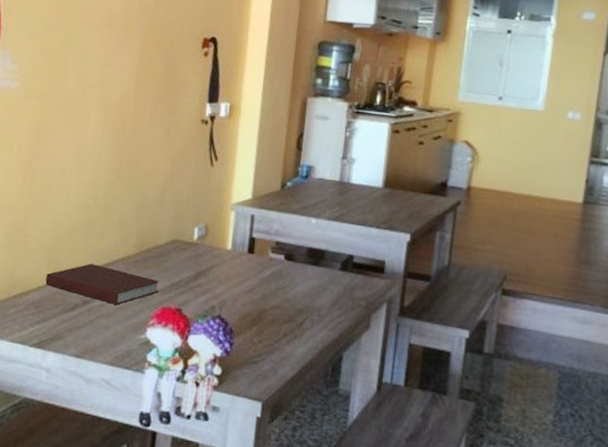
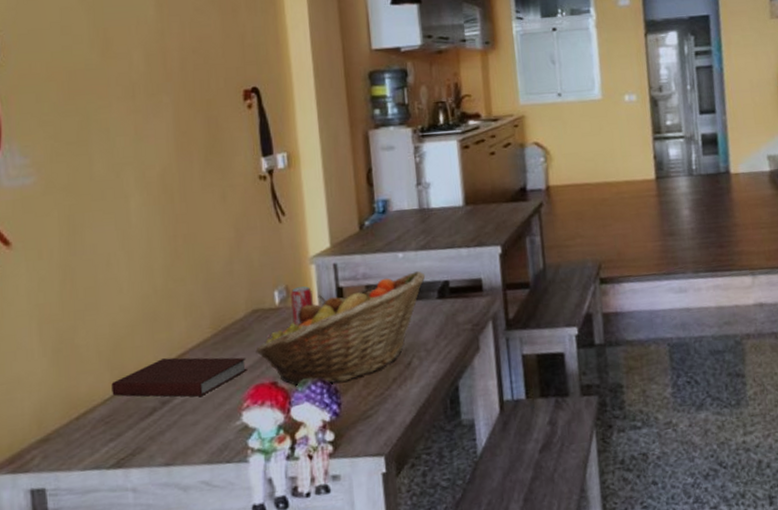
fruit basket: none [169,239,333,325] -> present [255,271,426,386]
beverage can: none [205,228,228,263] -> present [291,286,313,326]

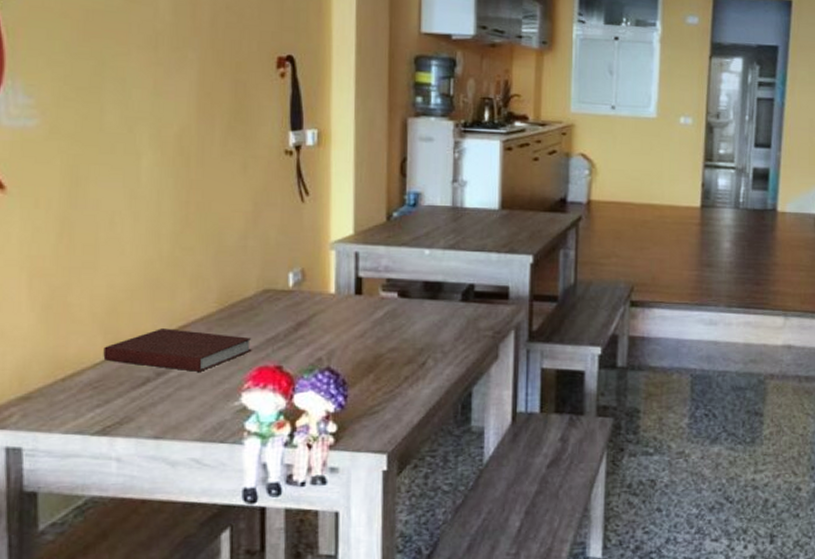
fruit basket: present [255,271,426,386] -> none [263,271,451,374]
beverage can: present [291,286,313,326] -> none [306,272,329,311]

